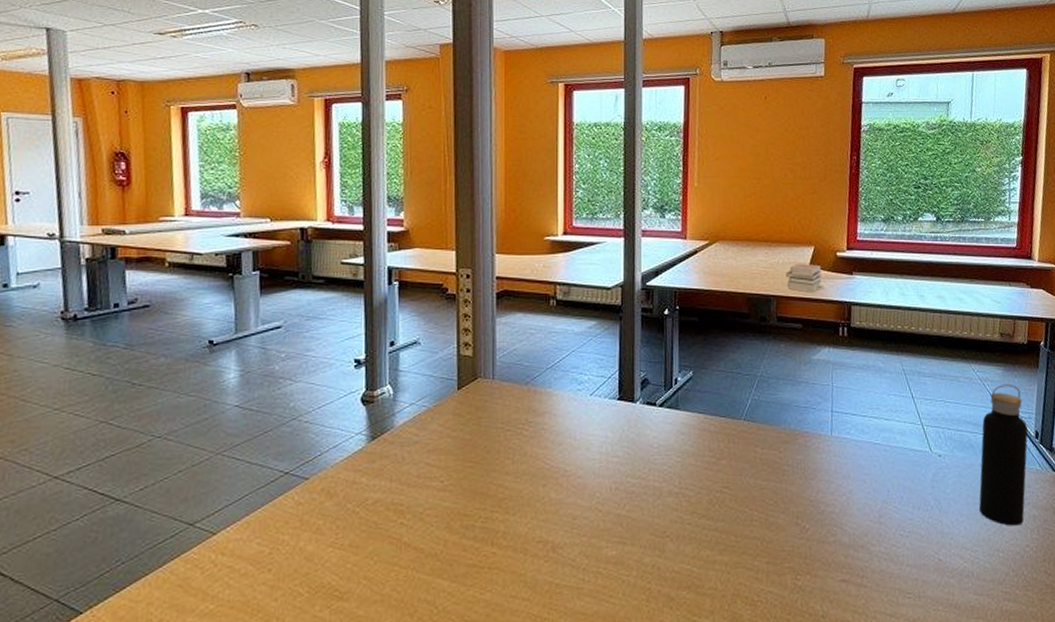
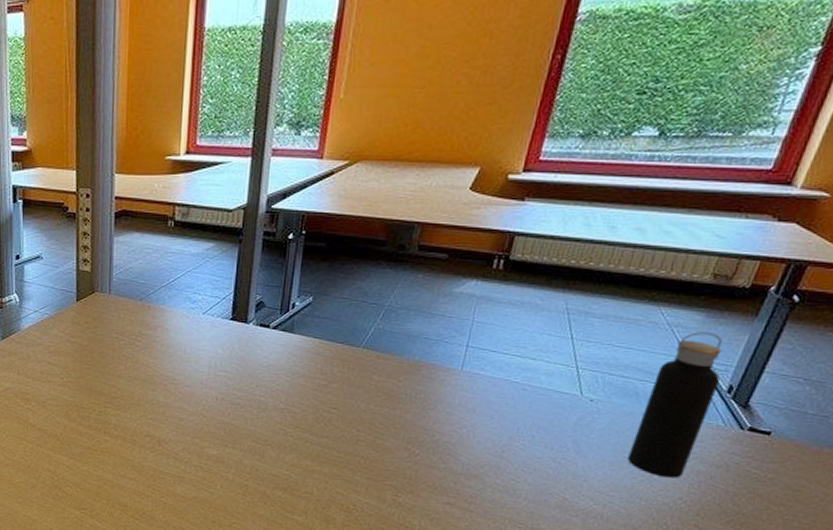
books: present [786,263,825,293] -> none [437,186,485,221]

